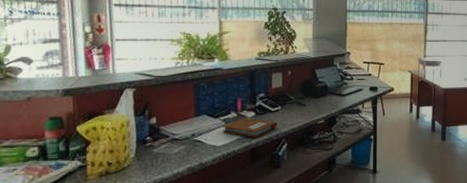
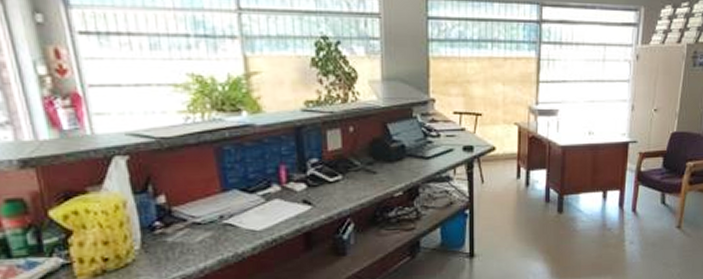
notebook: present [223,118,278,137] -> none [262,191,339,218]

